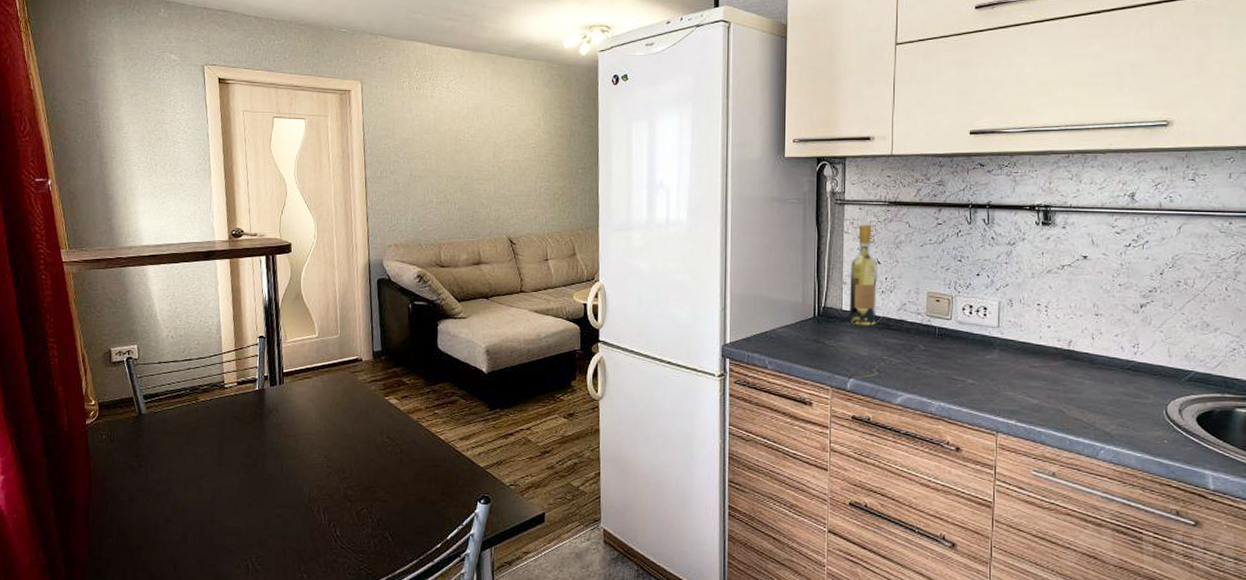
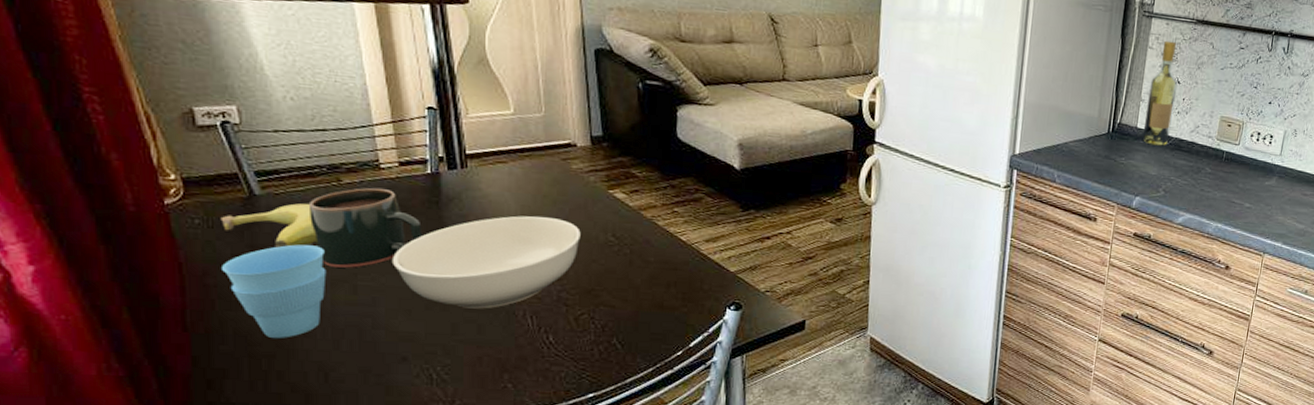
cup: none [116,453,183,533] -> present [222,244,327,338]
fruit: none [119,419,178,456] -> present [220,203,316,248]
mug: none [175,404,250,472] -> present [308,187,423,268]
bowl: none [227,422,363,506] -> present [391,215,581,309]

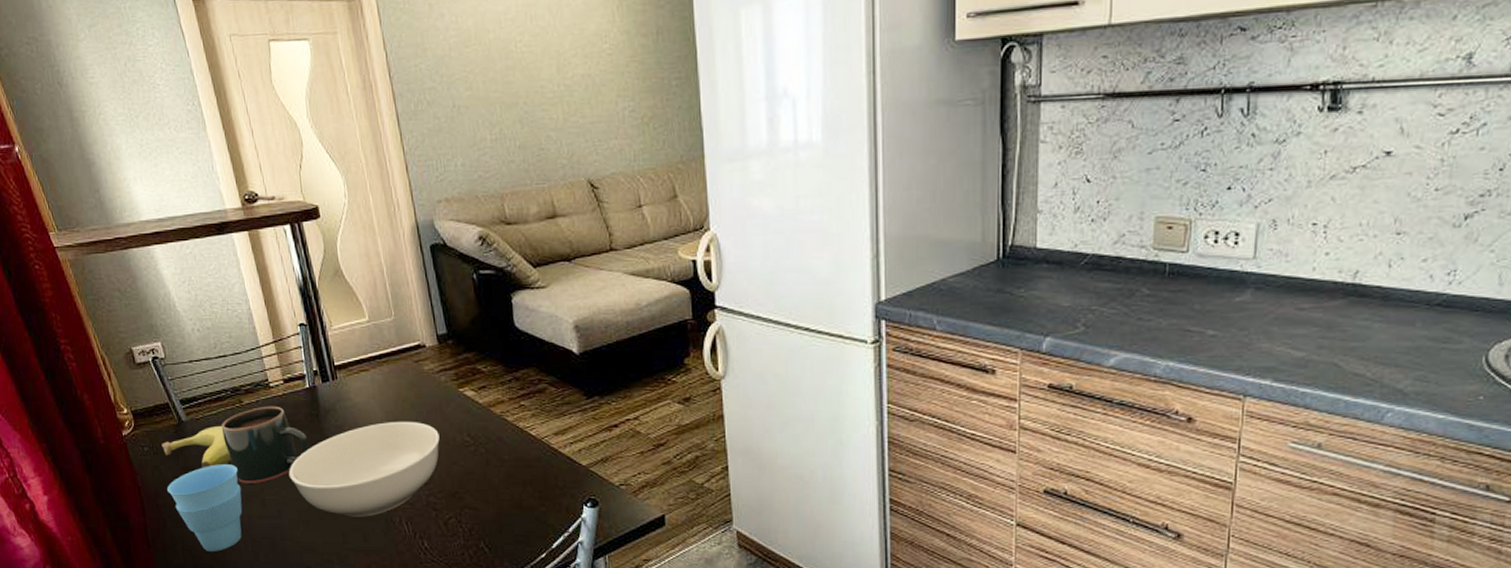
bottle: present [1142,40,1177,146] -> none [1045,128,1085,268]

